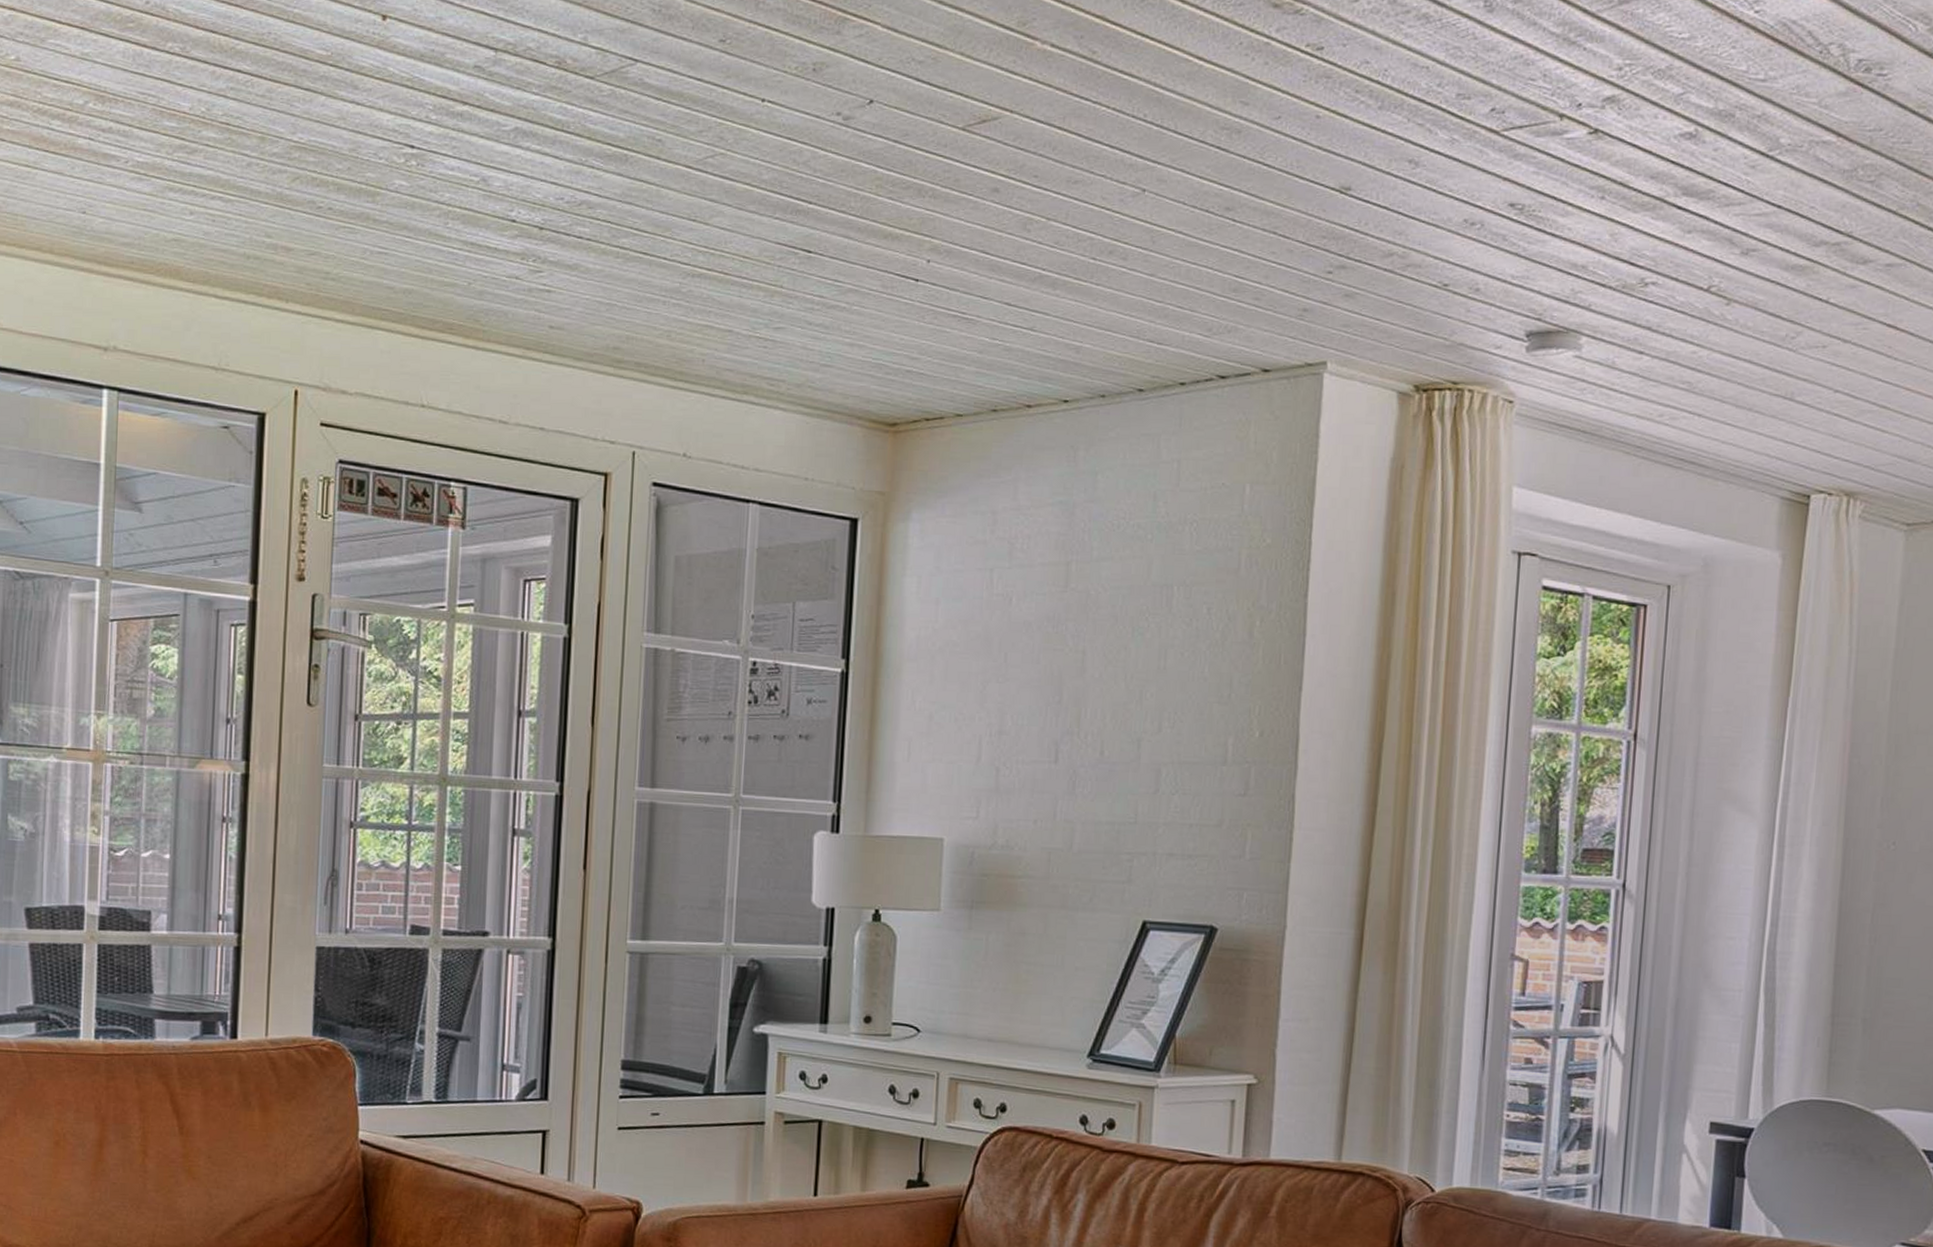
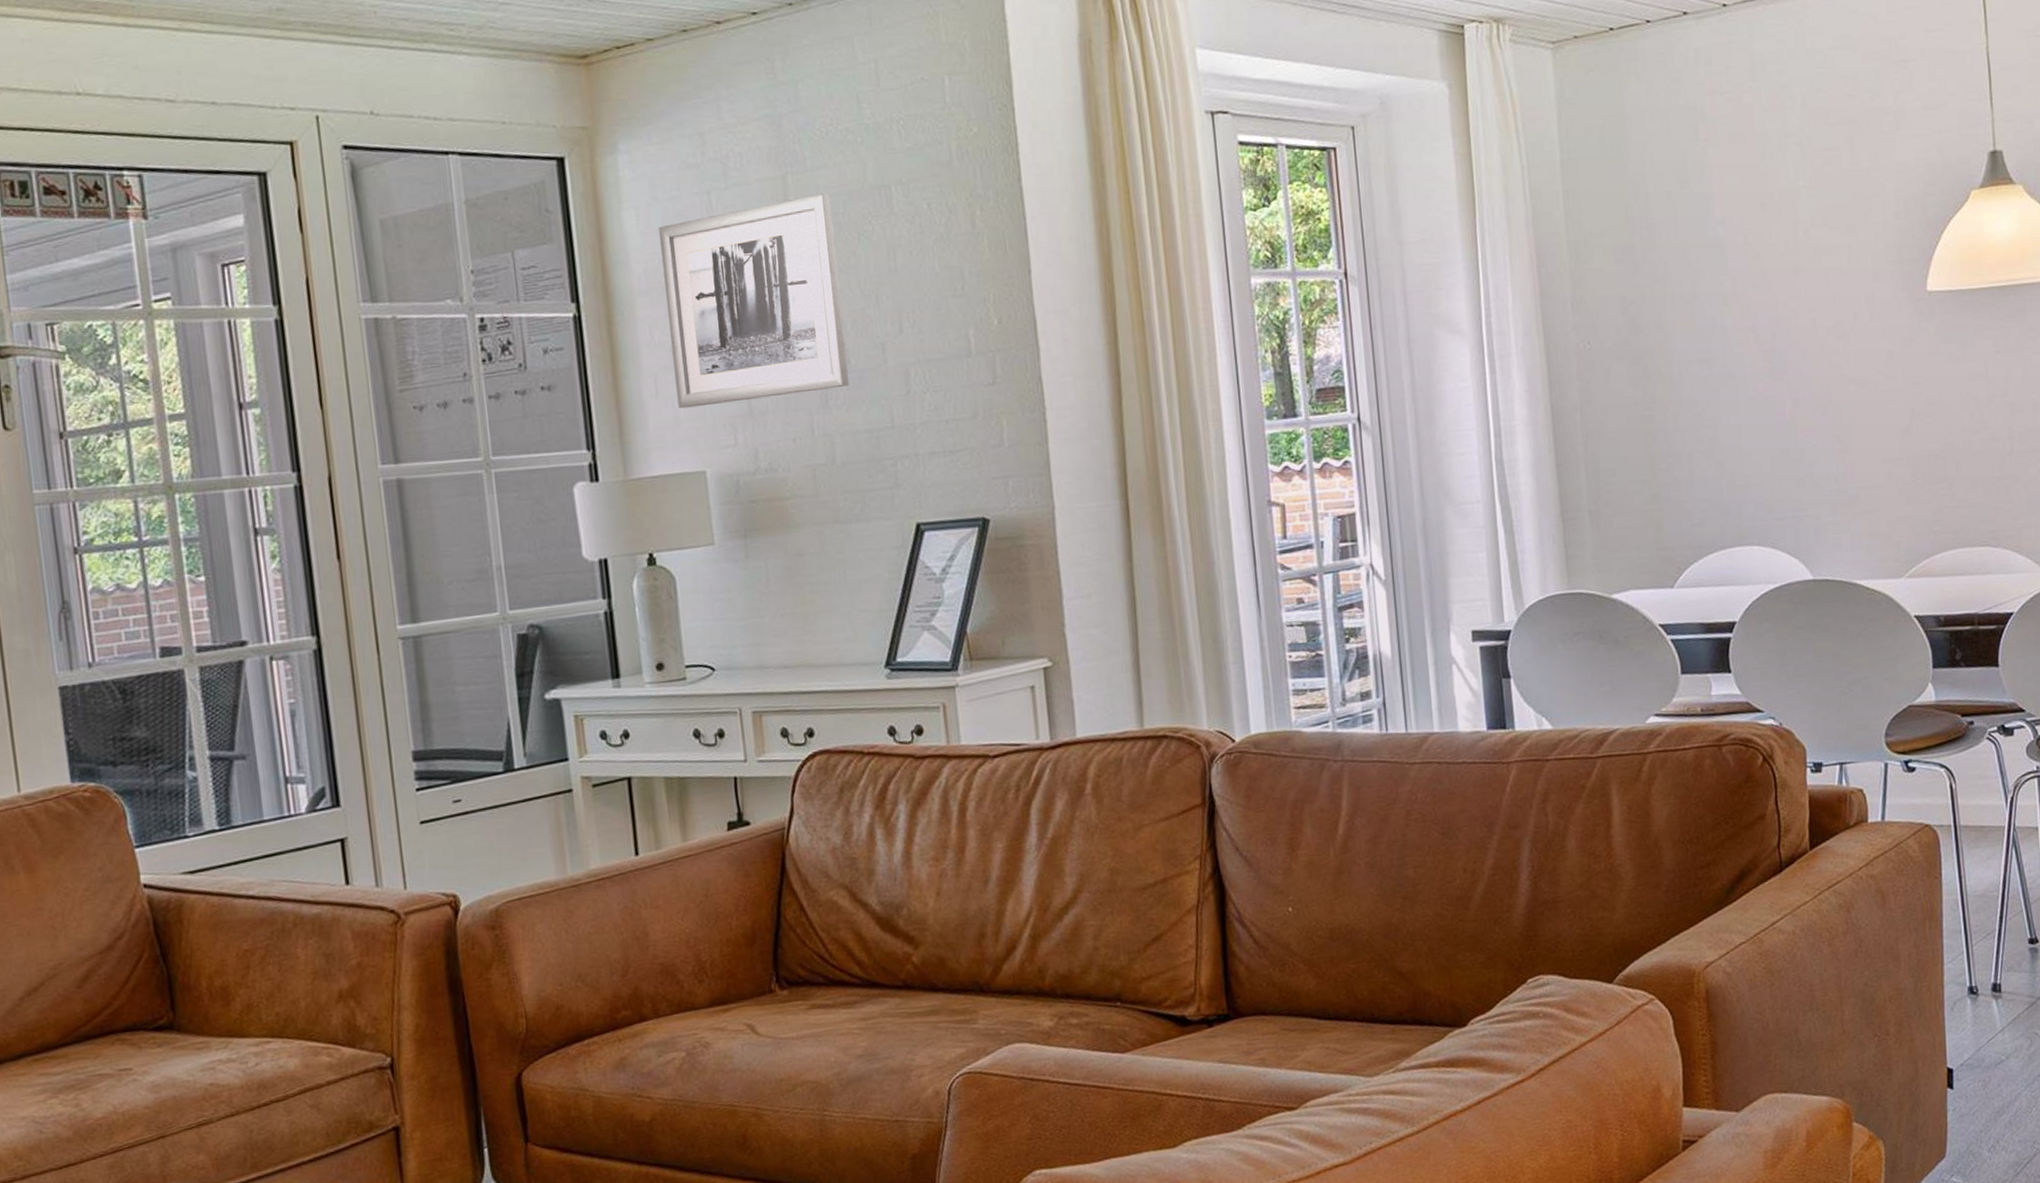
wall art: none [927,585,1111,777] -> present [659,193,850,409]

